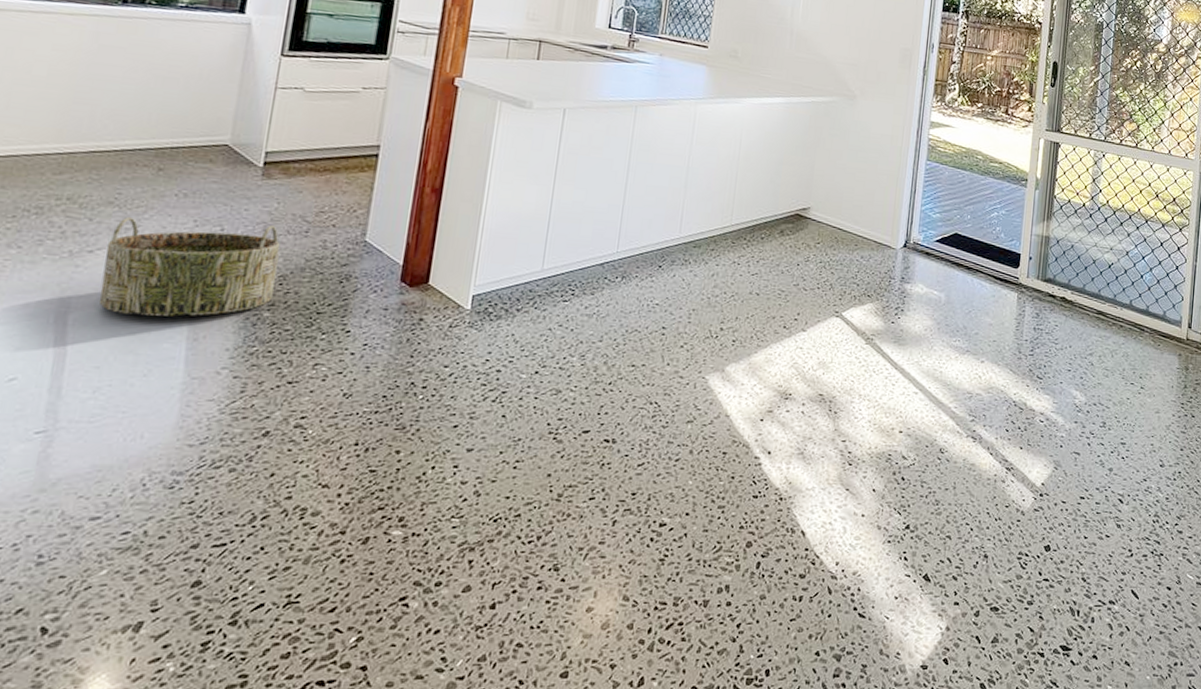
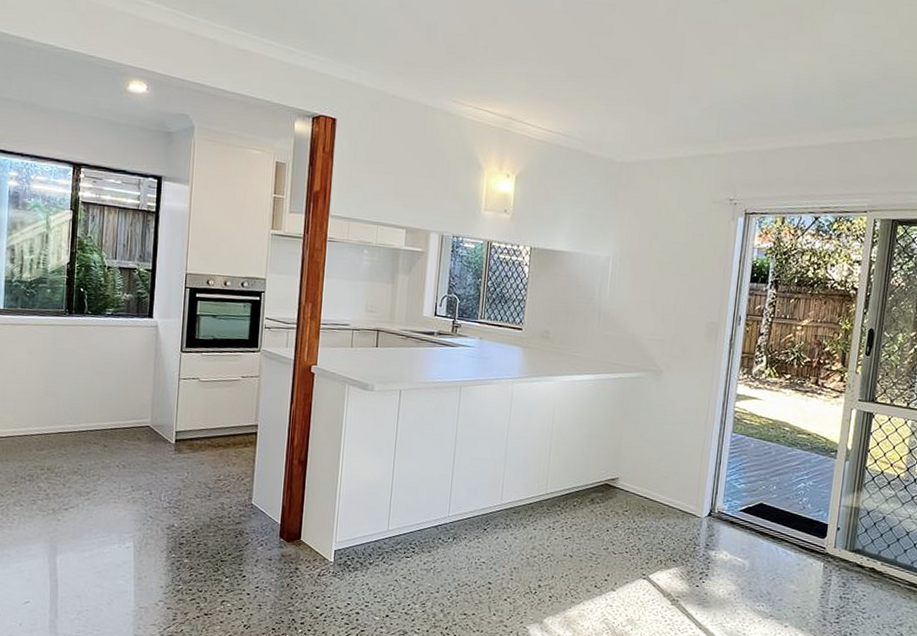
basket: present [98,217,281,317] -> none [74,483,192,560]

